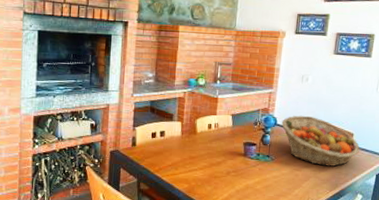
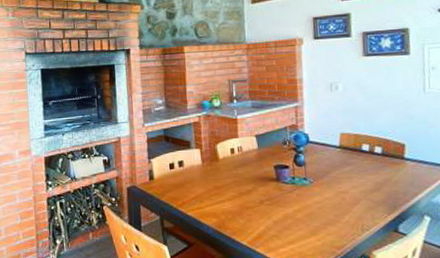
fruit basket: present [282,115,360,167] -> none [315,128,417,185]

